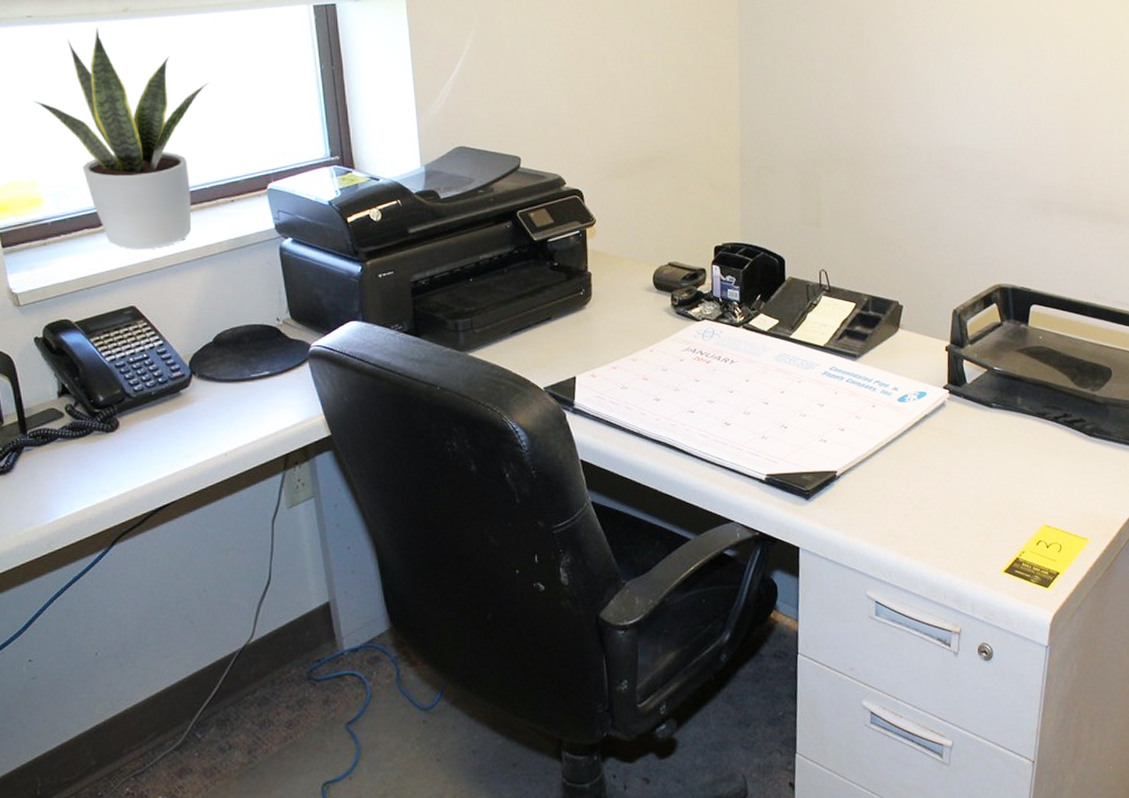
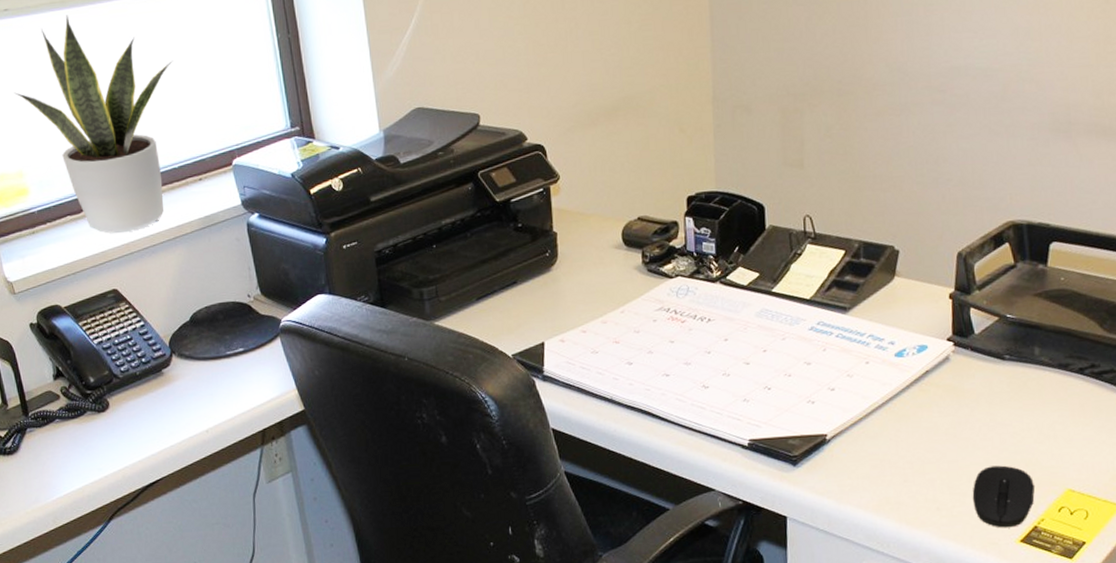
computer mouse: none [963,502,1017,560] -> present [972,465,1036,528]

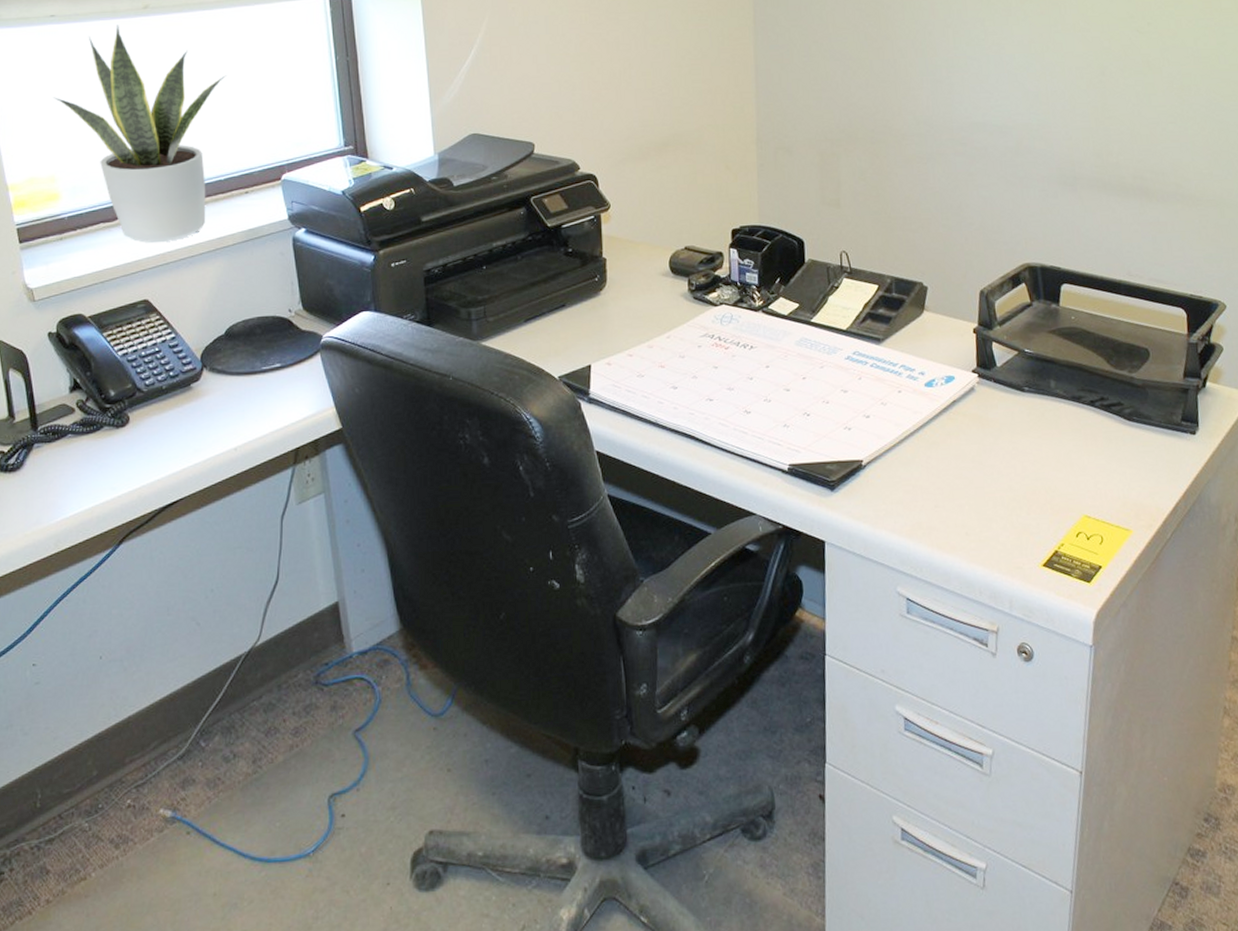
computer mouse: present [972,465,1036,528] -> none [998,492,1055,553]

